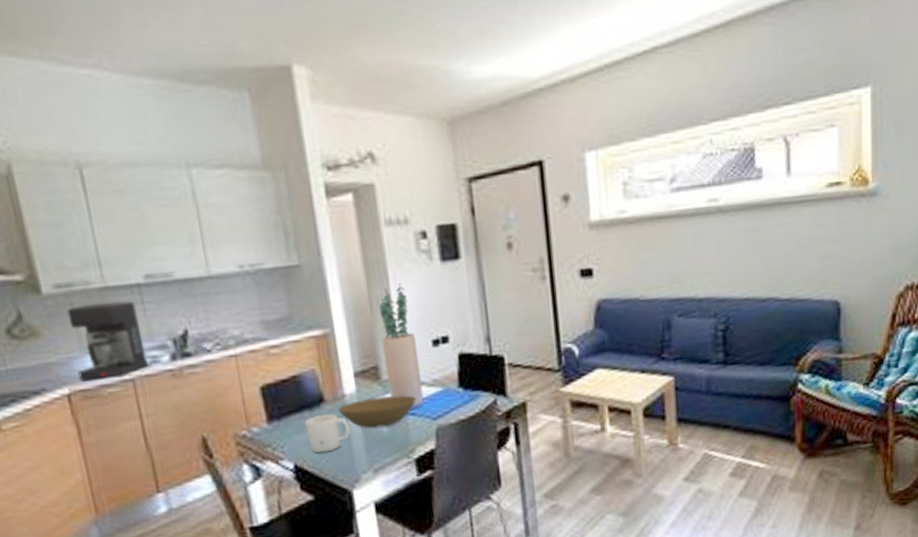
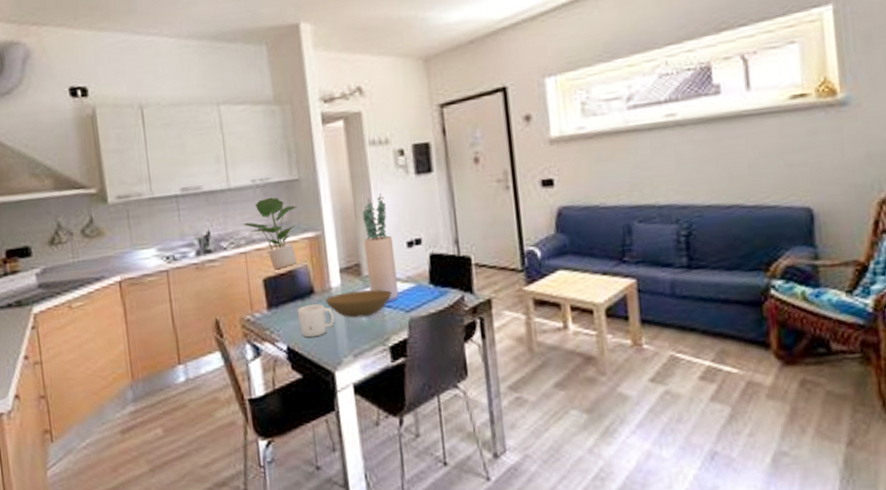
coffee maker: present [66,301,148,381] -> none [124,208,179,271]
potted plant: none [230,287,302,376] -> present [243,197,297,270]

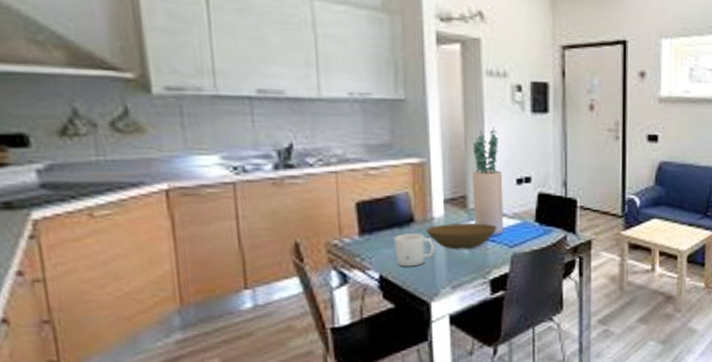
potted plant: present [243,197,297,270] -> none [335,115,400,194]

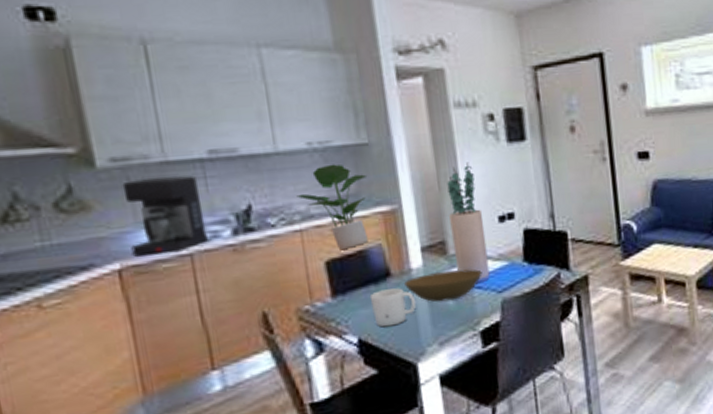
coffee maker: none [175,109,250,180] -> present [122,176,208,256]
potted plant: none [335,115,400,194] -> present [296,164,368,251]

